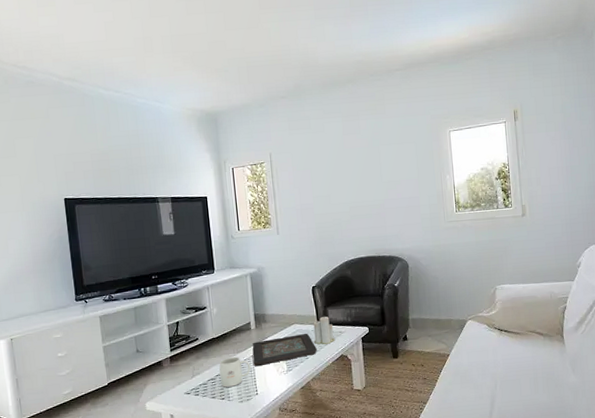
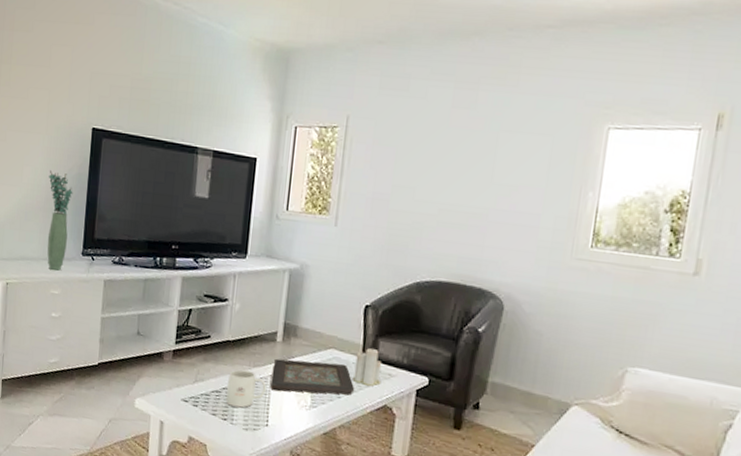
vase: none [32,239,61,319] -> present [47,170,73,271]

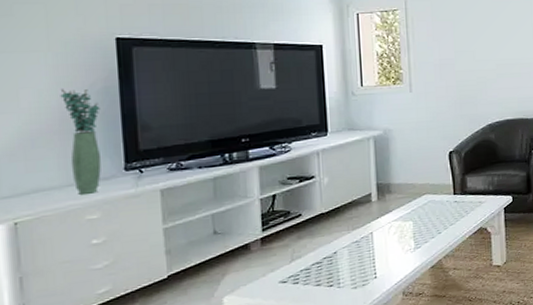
mug: present [226,369,267,408] -> none [328,234,369,272]
decorative tray: present [270,358,355,395] -> none [372,204,453,245]
candle: present [352,346,382,386] -> none [448,183,474,217]

